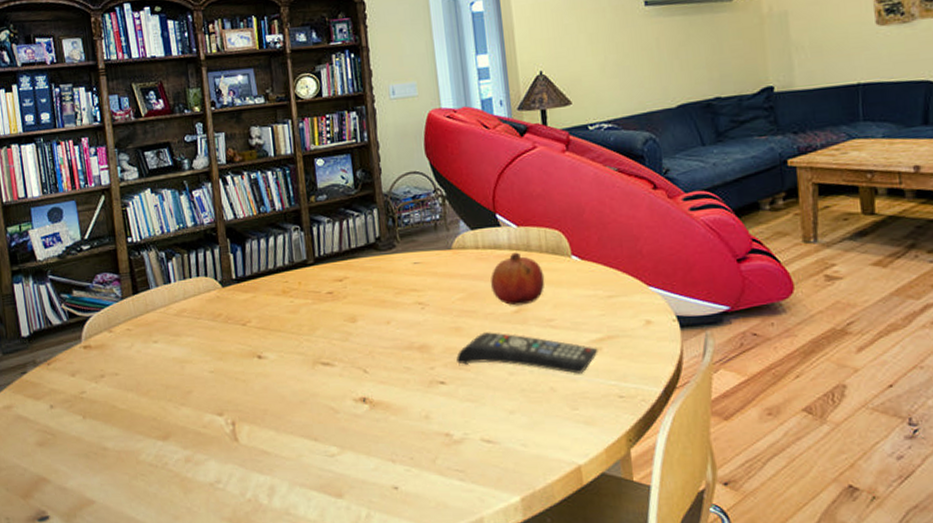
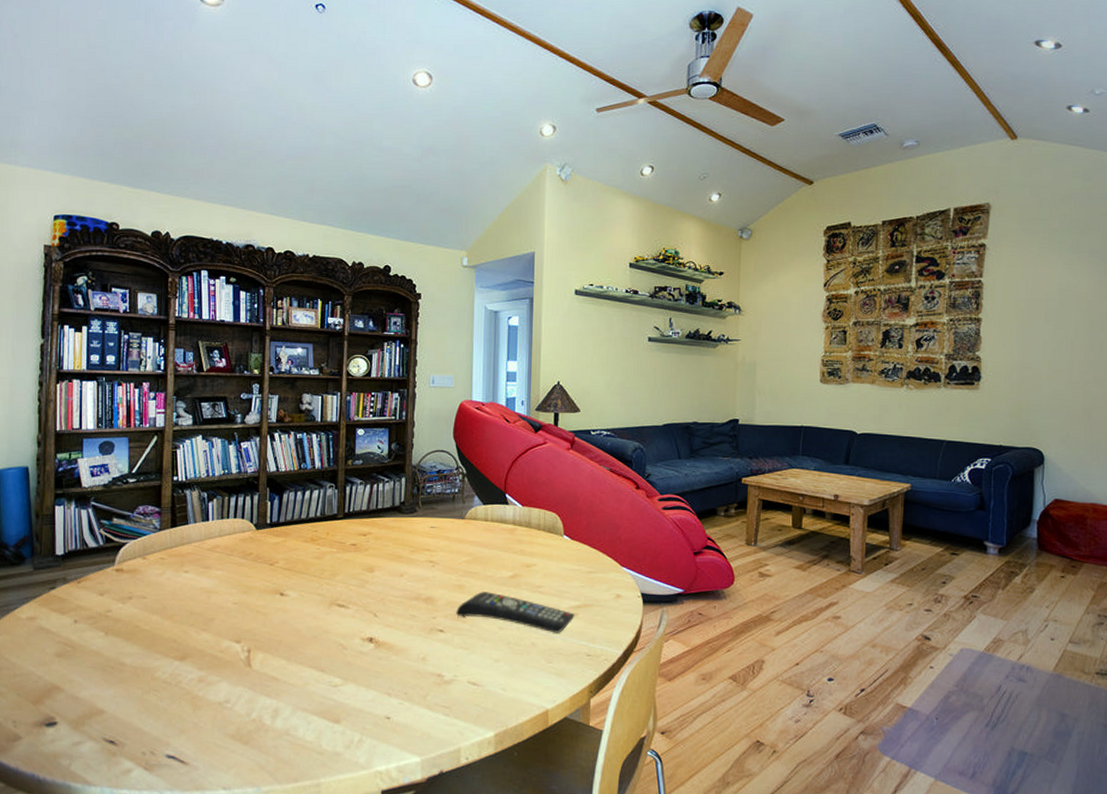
fruit: present [491,252,545,306] -> none [494,527,539,572]

